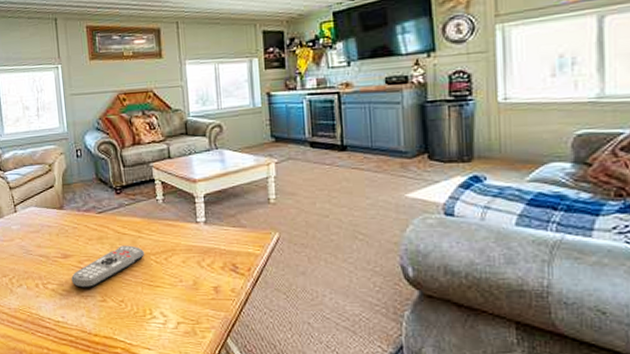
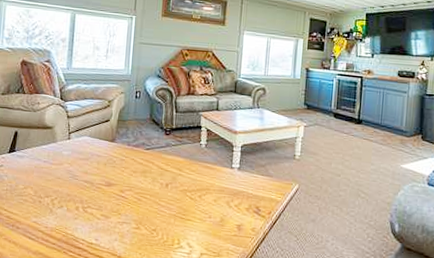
remote control: present [71,245,145,288] -> none [111,180,183,216]

